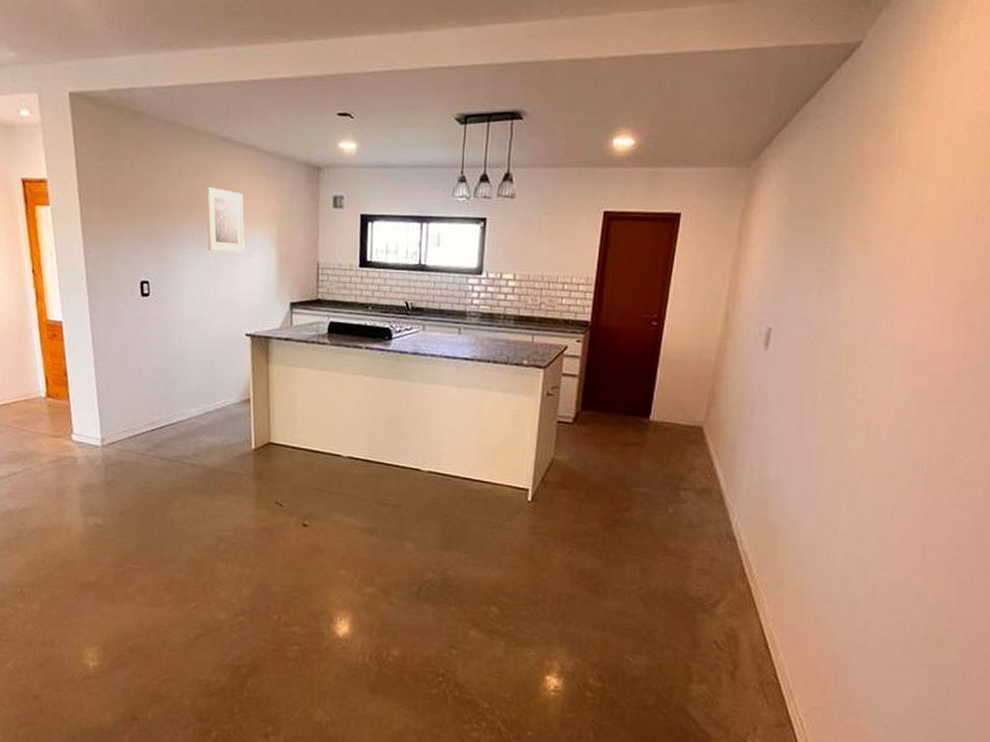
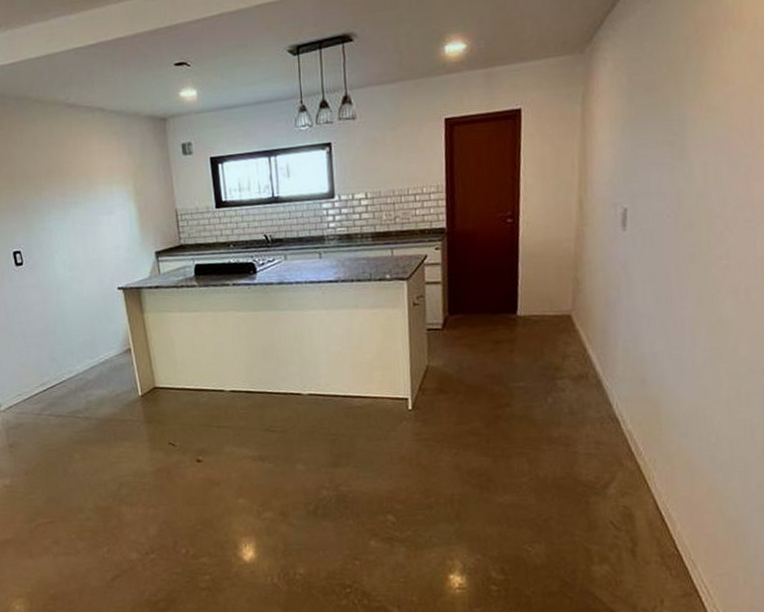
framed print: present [205,186,245,253] -> none [60,152,105,214]

